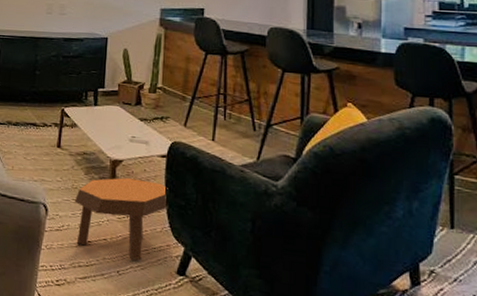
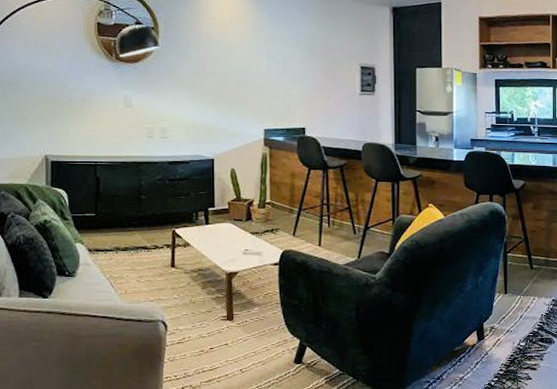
footstool: present [74,177,168,261] -> none [193,287,282,358]

